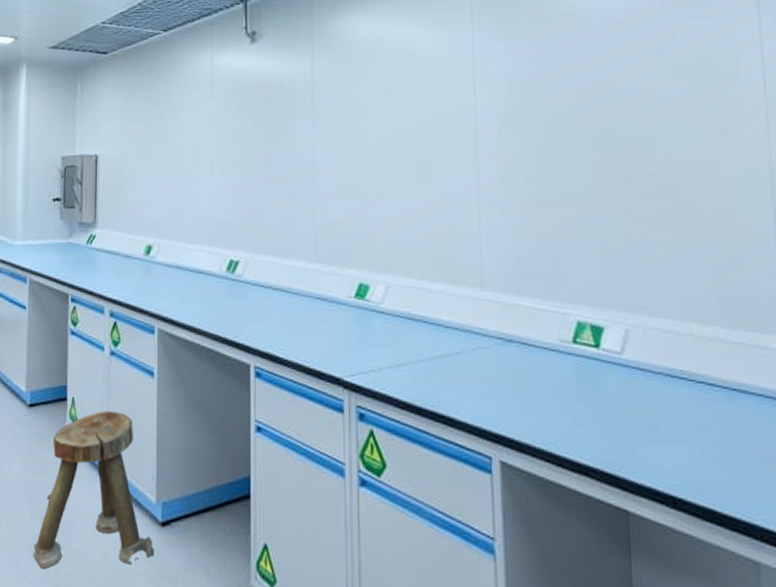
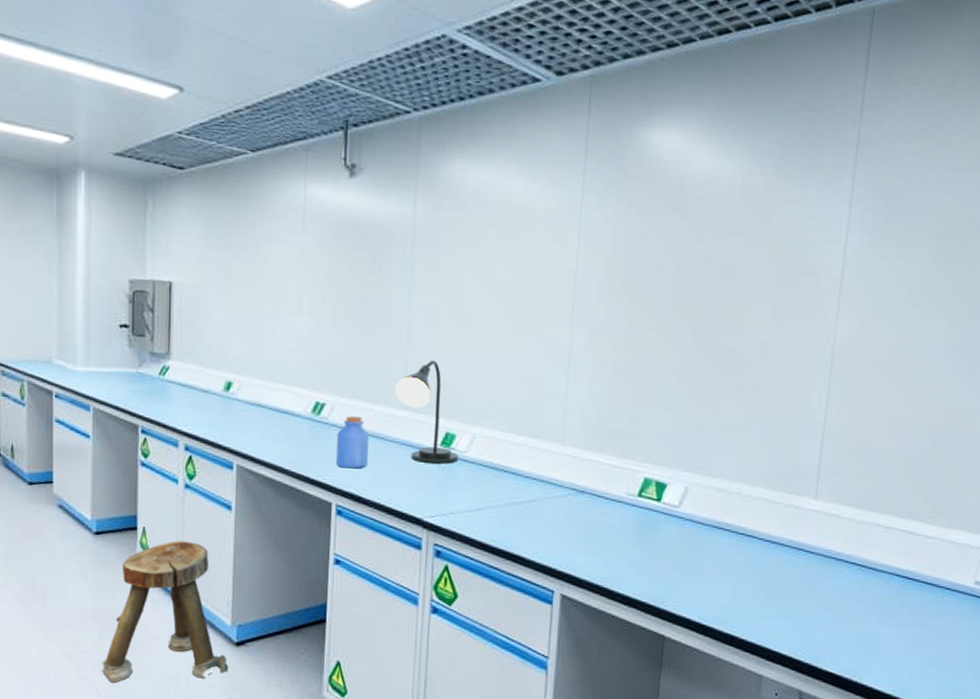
jar: none [251,273,284,327] -> present [335,416,370,469]
desk lamp: none [305,209,374,317] -> present [395,360,458,464]

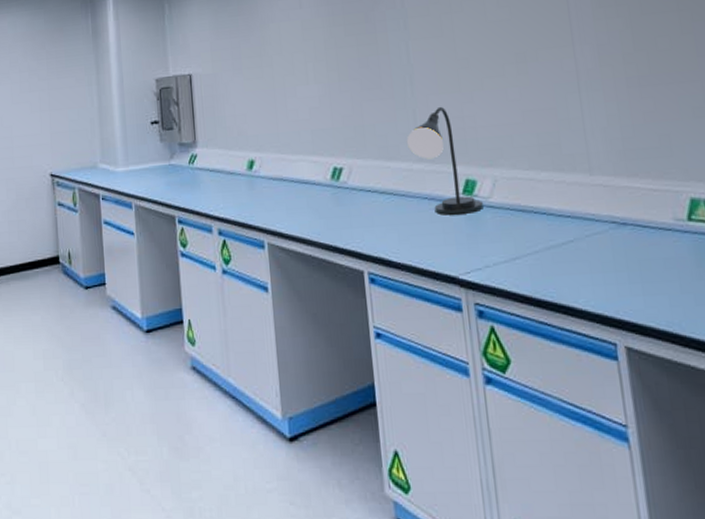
stool: present [102,541,229,683] -> none [163,330,285,494]
jar: present [335,416,370,469] -> none [358,176,394,232]

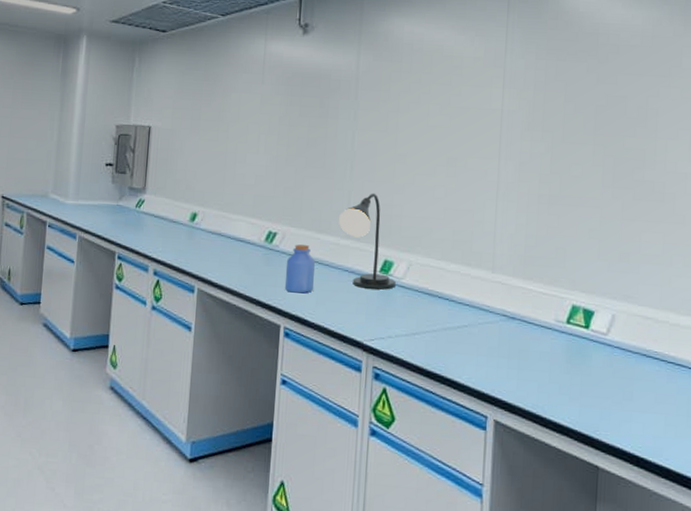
jar: none [358,176,394,232] -> present [284,244,316,294]

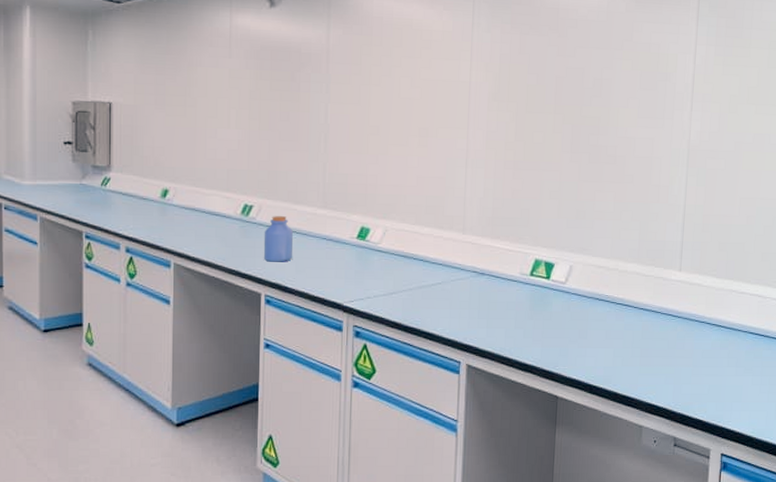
desk lamp: present [339,193,396,290] -> none [315,164,373,255]

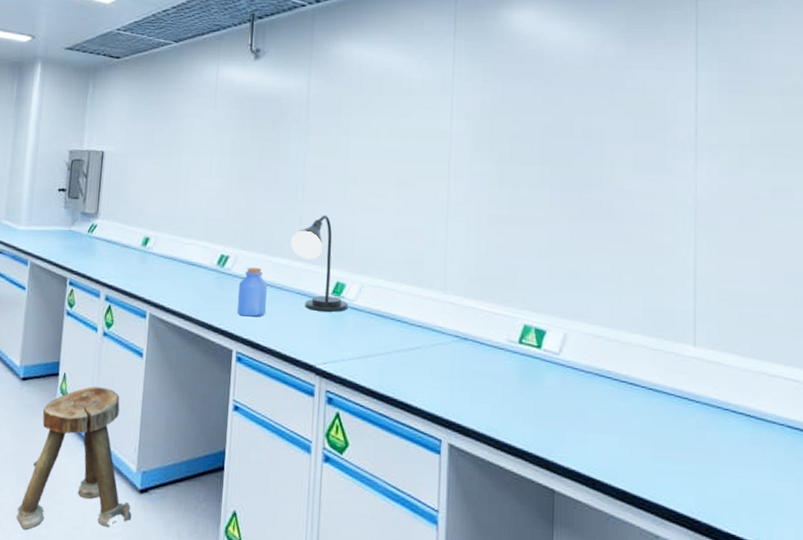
stool: none [51,334,170,467] -> present [16,386,132,530]
desk lamp: none [315,164,373,255] -> present [291,215,348,312]

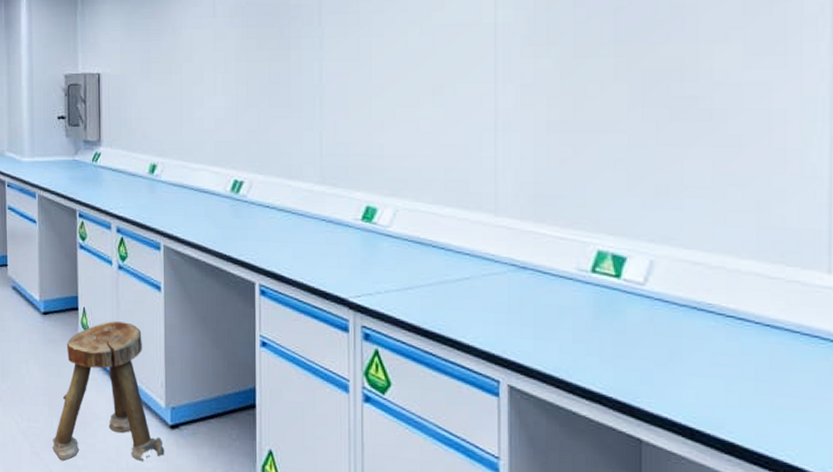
jar: present [236,267,268,317] -> none [256,193,289,247]
desk lamp: present [291,215,348,312] -> none [311,131,381,240]

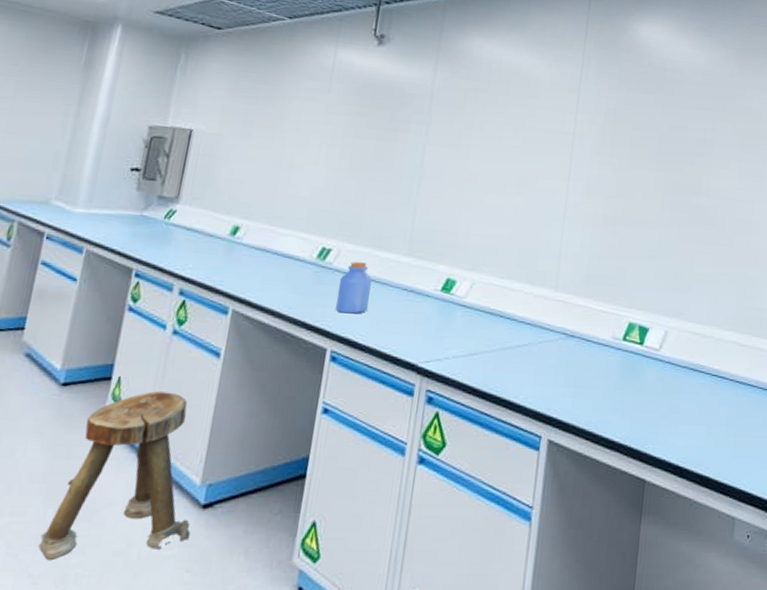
jar: none [256,193,289,247] -> present [335,262,373,314]

